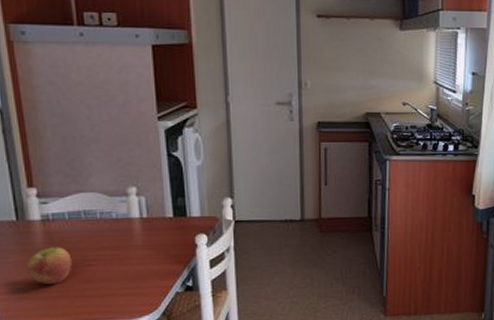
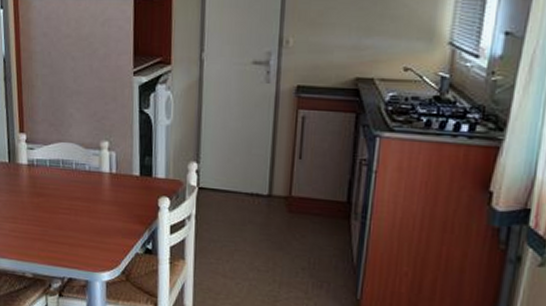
apple: present [26,246,72,284] -> none [13,191,49,226]

